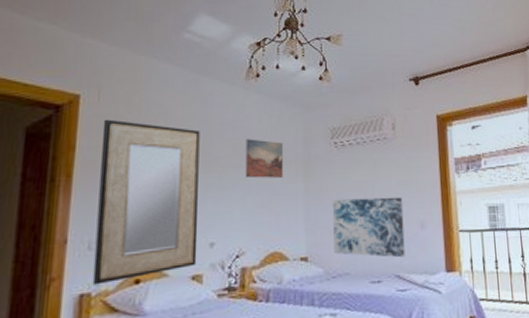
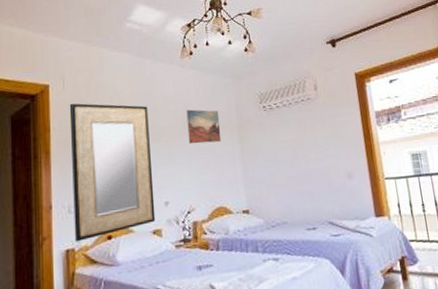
wall art: present [333,197,405,258] -> none [267,151,336,206]

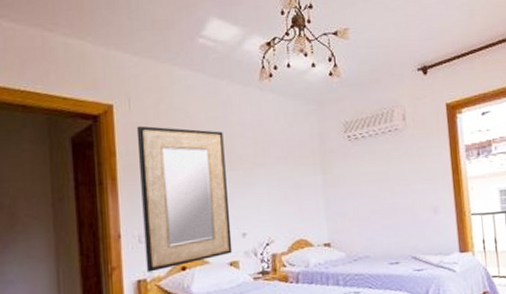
wall art: present [186,109,222,144] -> none [265,137,303,174]

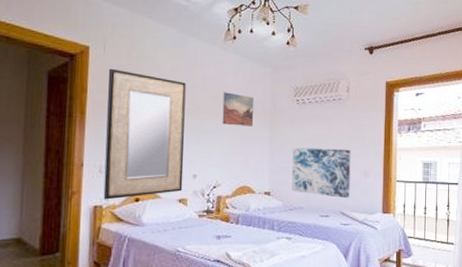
wall art: none [265,137,303,174] -> present [222,92,254,126]
wall art: none [350,184,420,241] -> present [292,147,351,199]

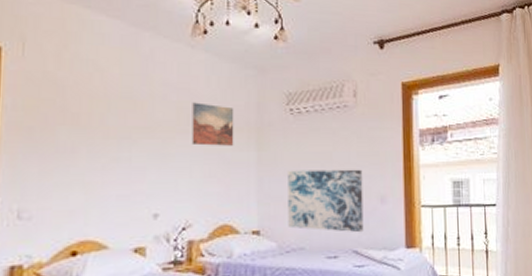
home mirror: present [103,68,186,200] -> none [24,75,141,257]

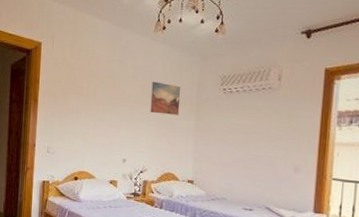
wall art: present [288,169,364,233] -> none [215,137,280,194]

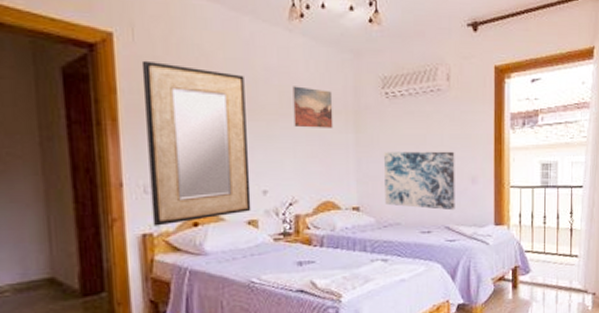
home mirror: none [50,61,119,177] -> present [141,60,251,226]
wall art: none [215,137,280,194] -> present [384,151,455,211]

